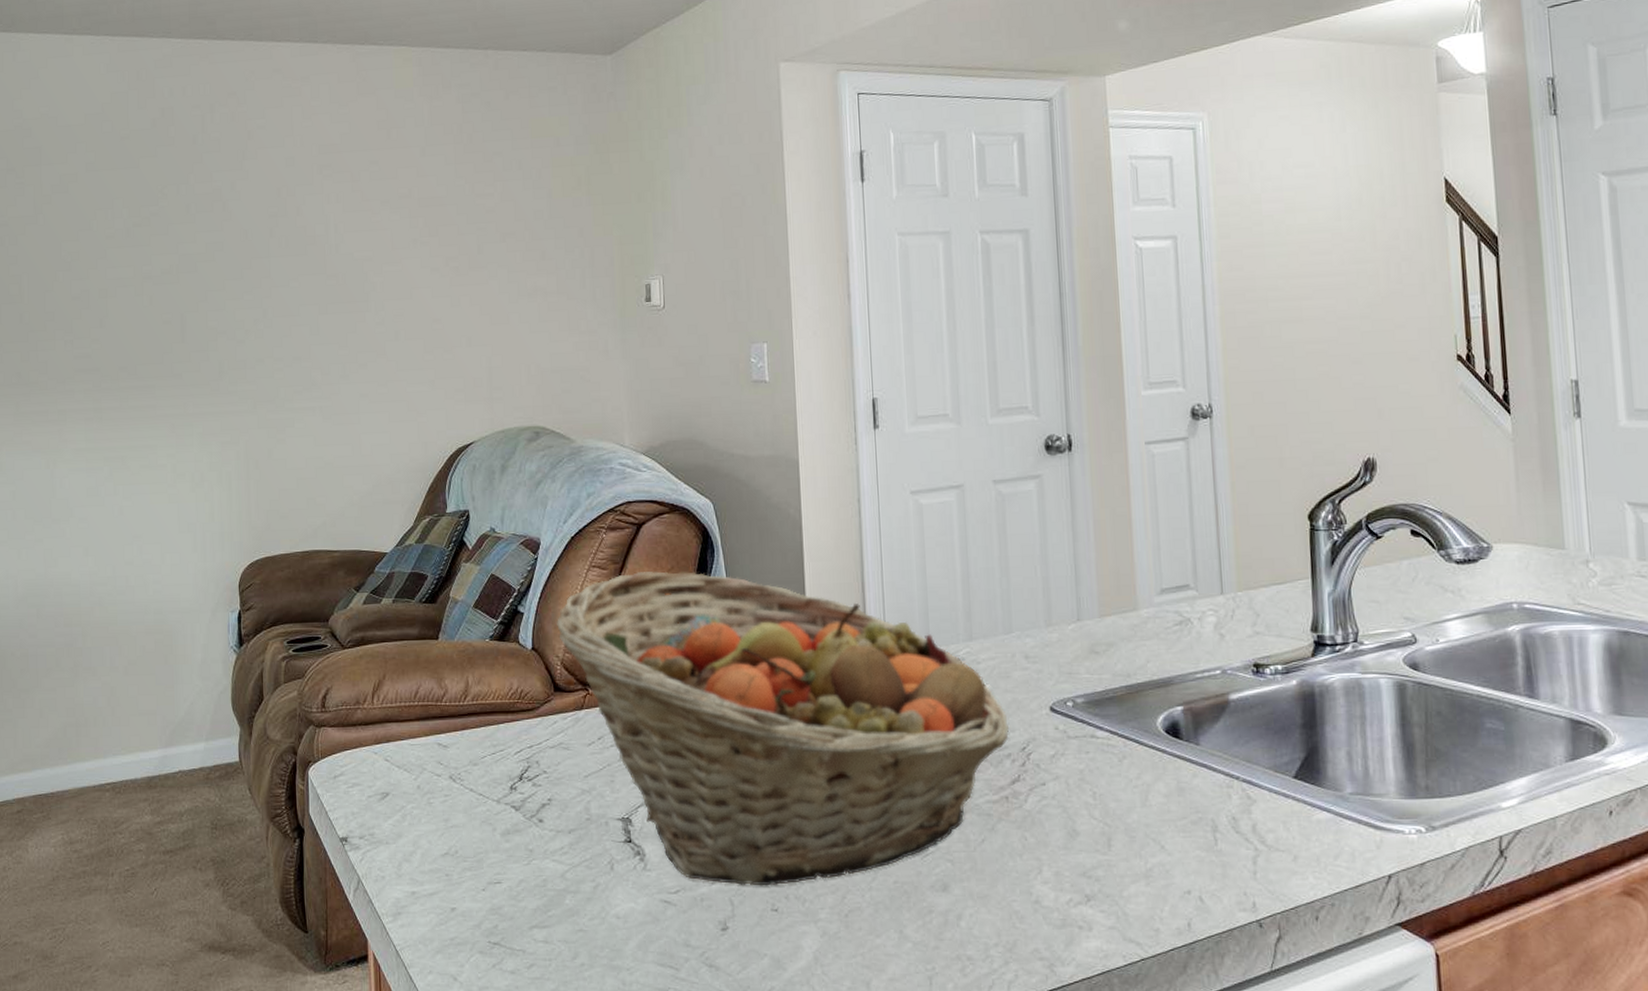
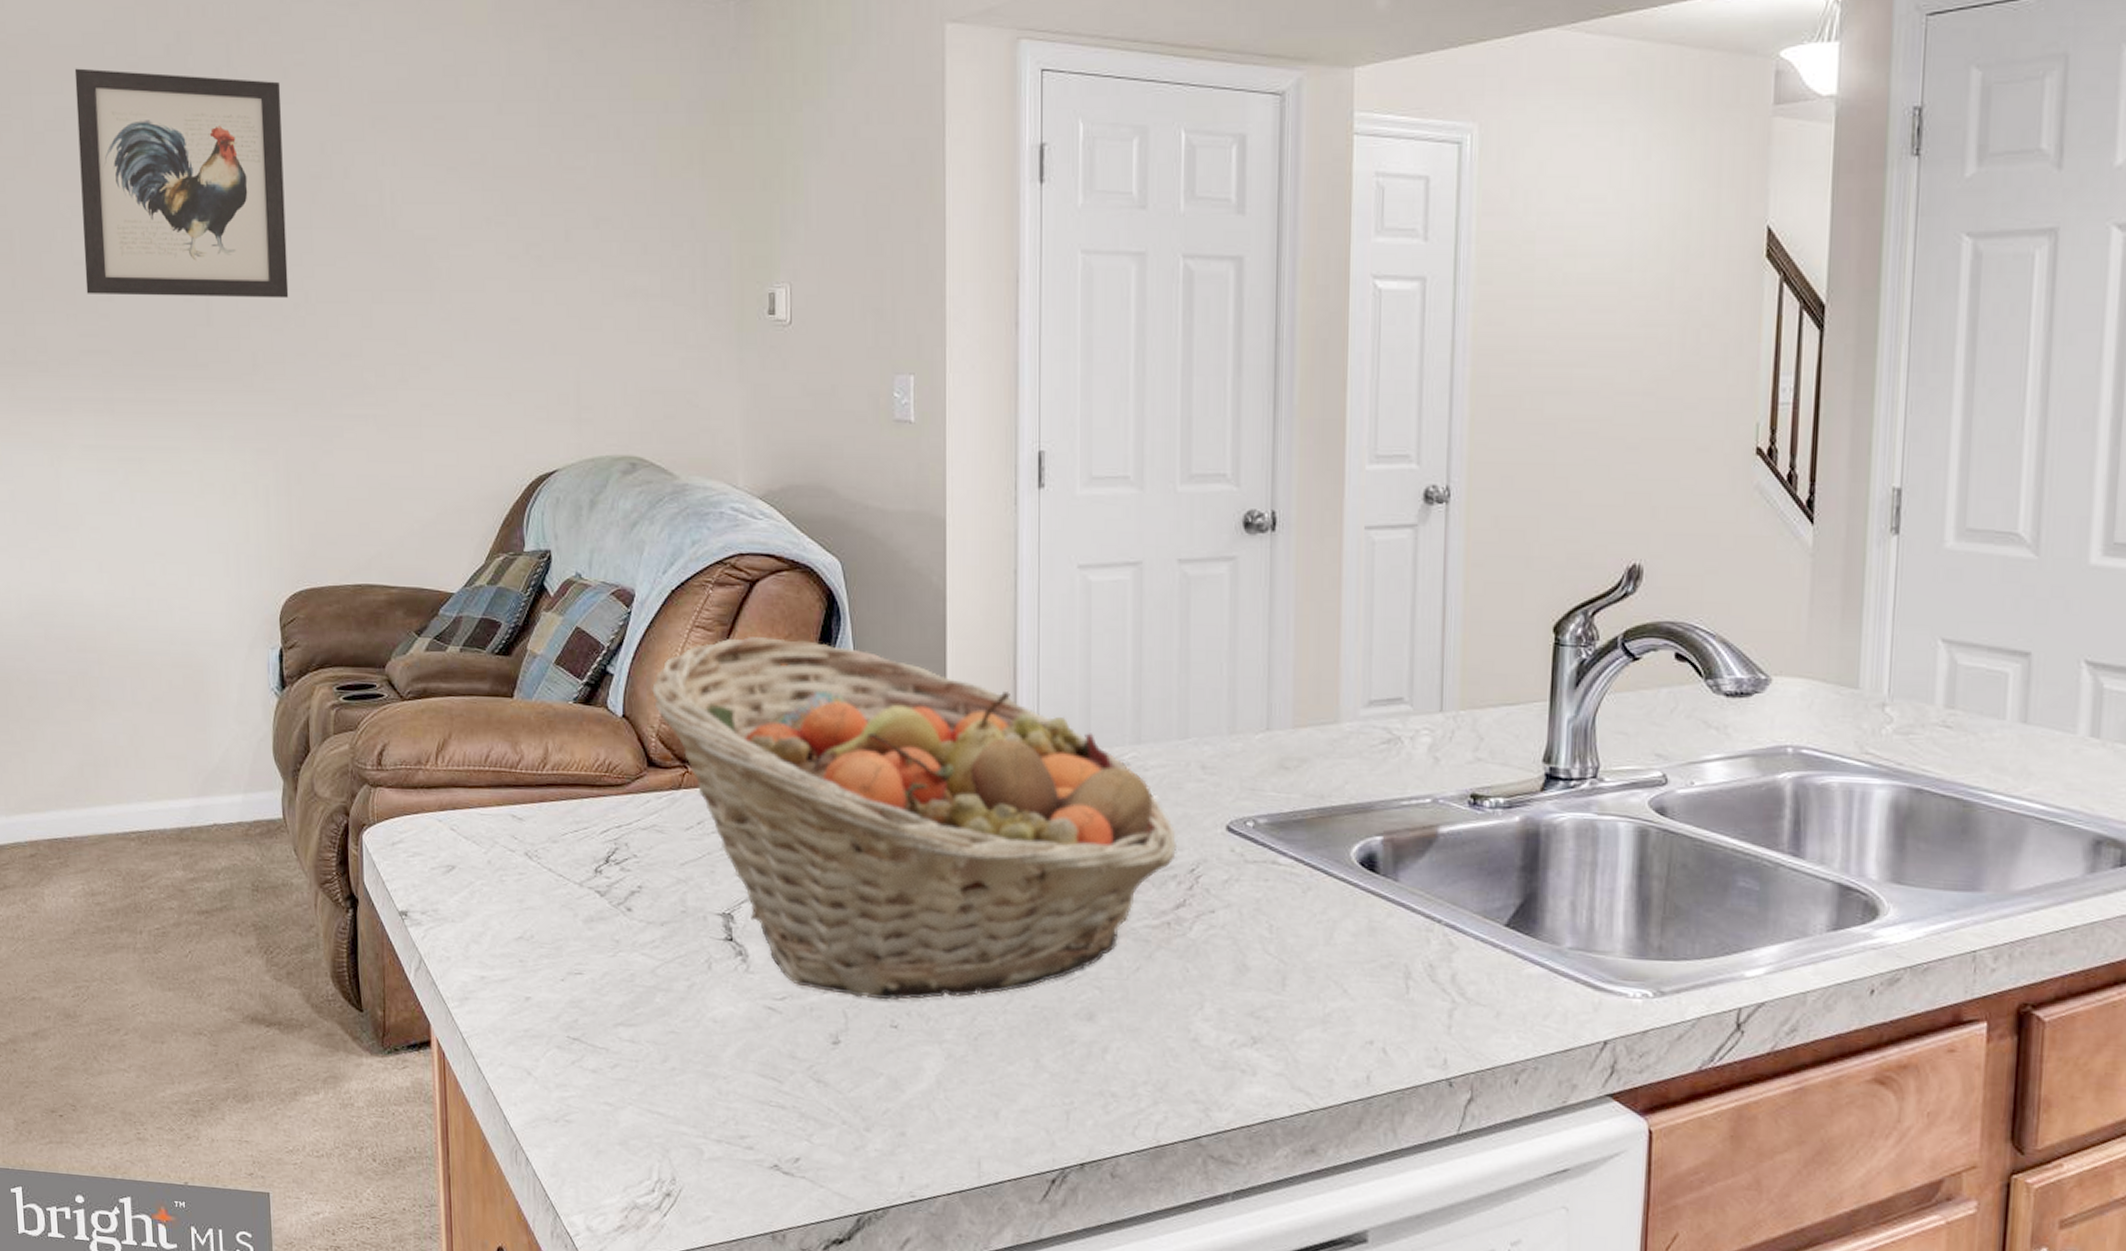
wall art: none [77,142,250,323] -> present [74,68,289,299]

